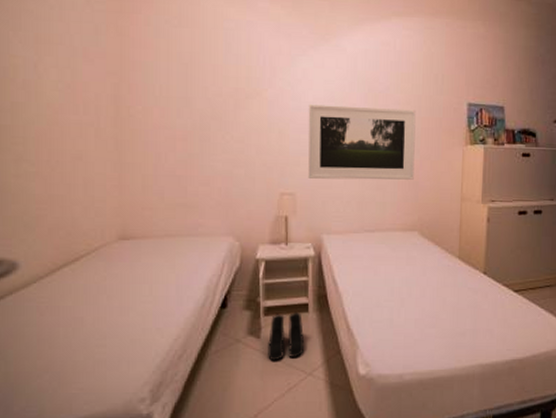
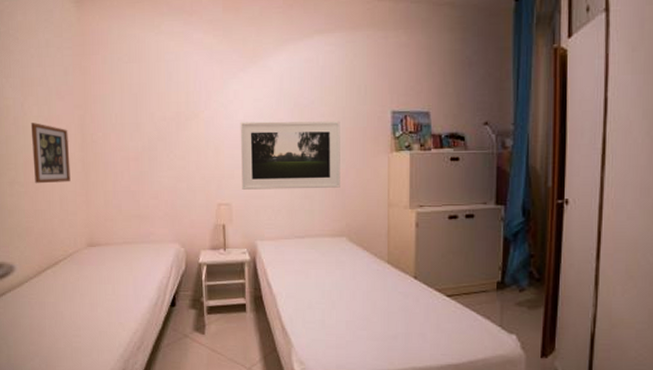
picture frame: none [46,88,99,163] -> present [30,123,71,184]
boots: present [268,311,305,361] -> none [212,311,244,356]

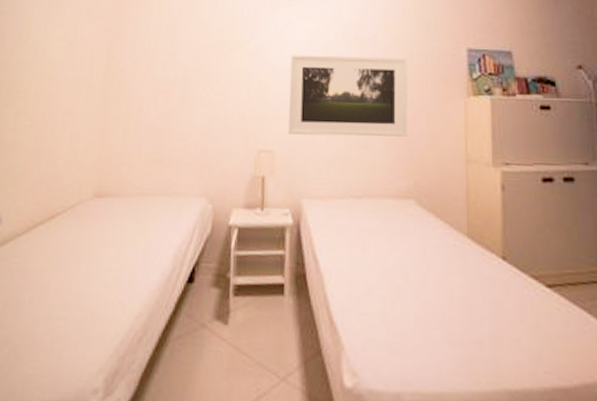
picture frame: present [30,123,71,184] -> none [44,46,93,117]

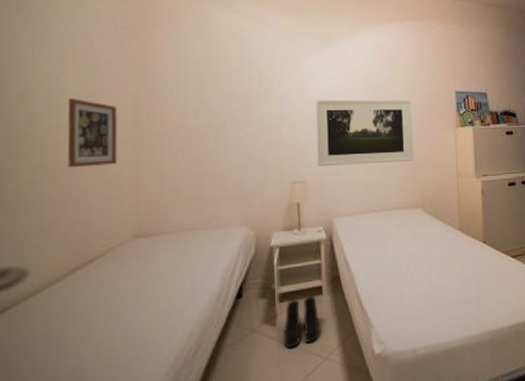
picture frame: none [44,46,93,117] -> present [67,98,118,168]
boots: none [235,293,279,357] -> present [284,295,320,349]

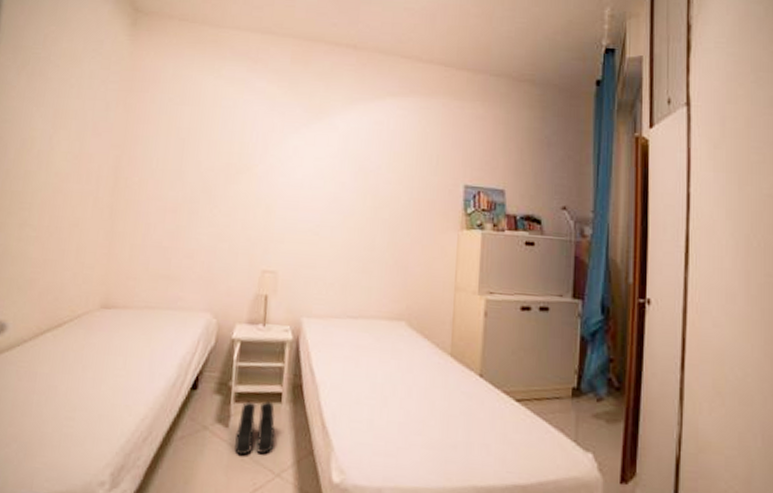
picture frame: present [67,98,118,168] -> none [50,159,99,230]
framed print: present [315,99,414,166] -> none [292,181,408,264]

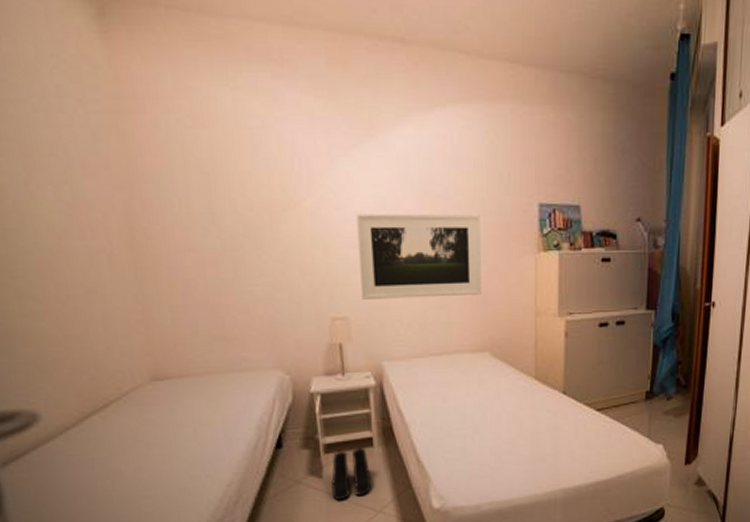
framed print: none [292,181,408,264] -> present [356,213,482,300]

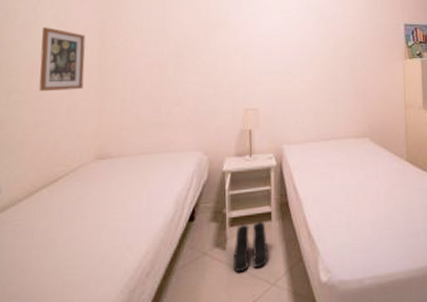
picture frame: none [43,210,117,298] -> present [39,27,86,92]
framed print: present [356,213,482,300] -> none [269,30,362,95]

